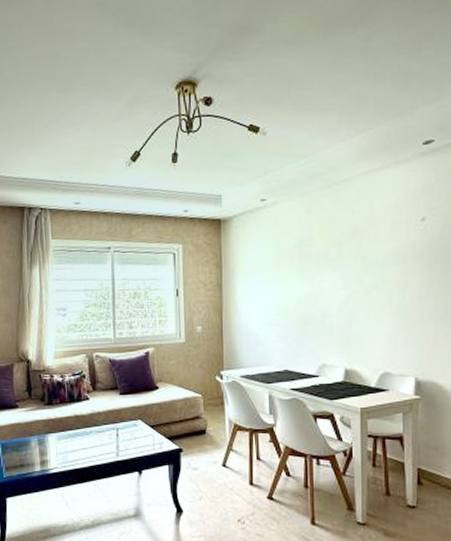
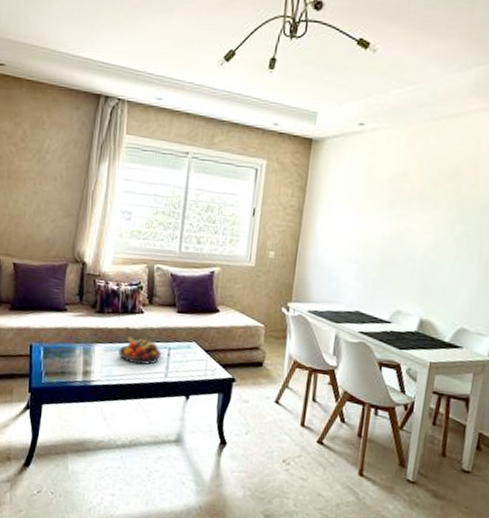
fruit bowl: none [70,422,111,448] -> present [118,336,162,365]

